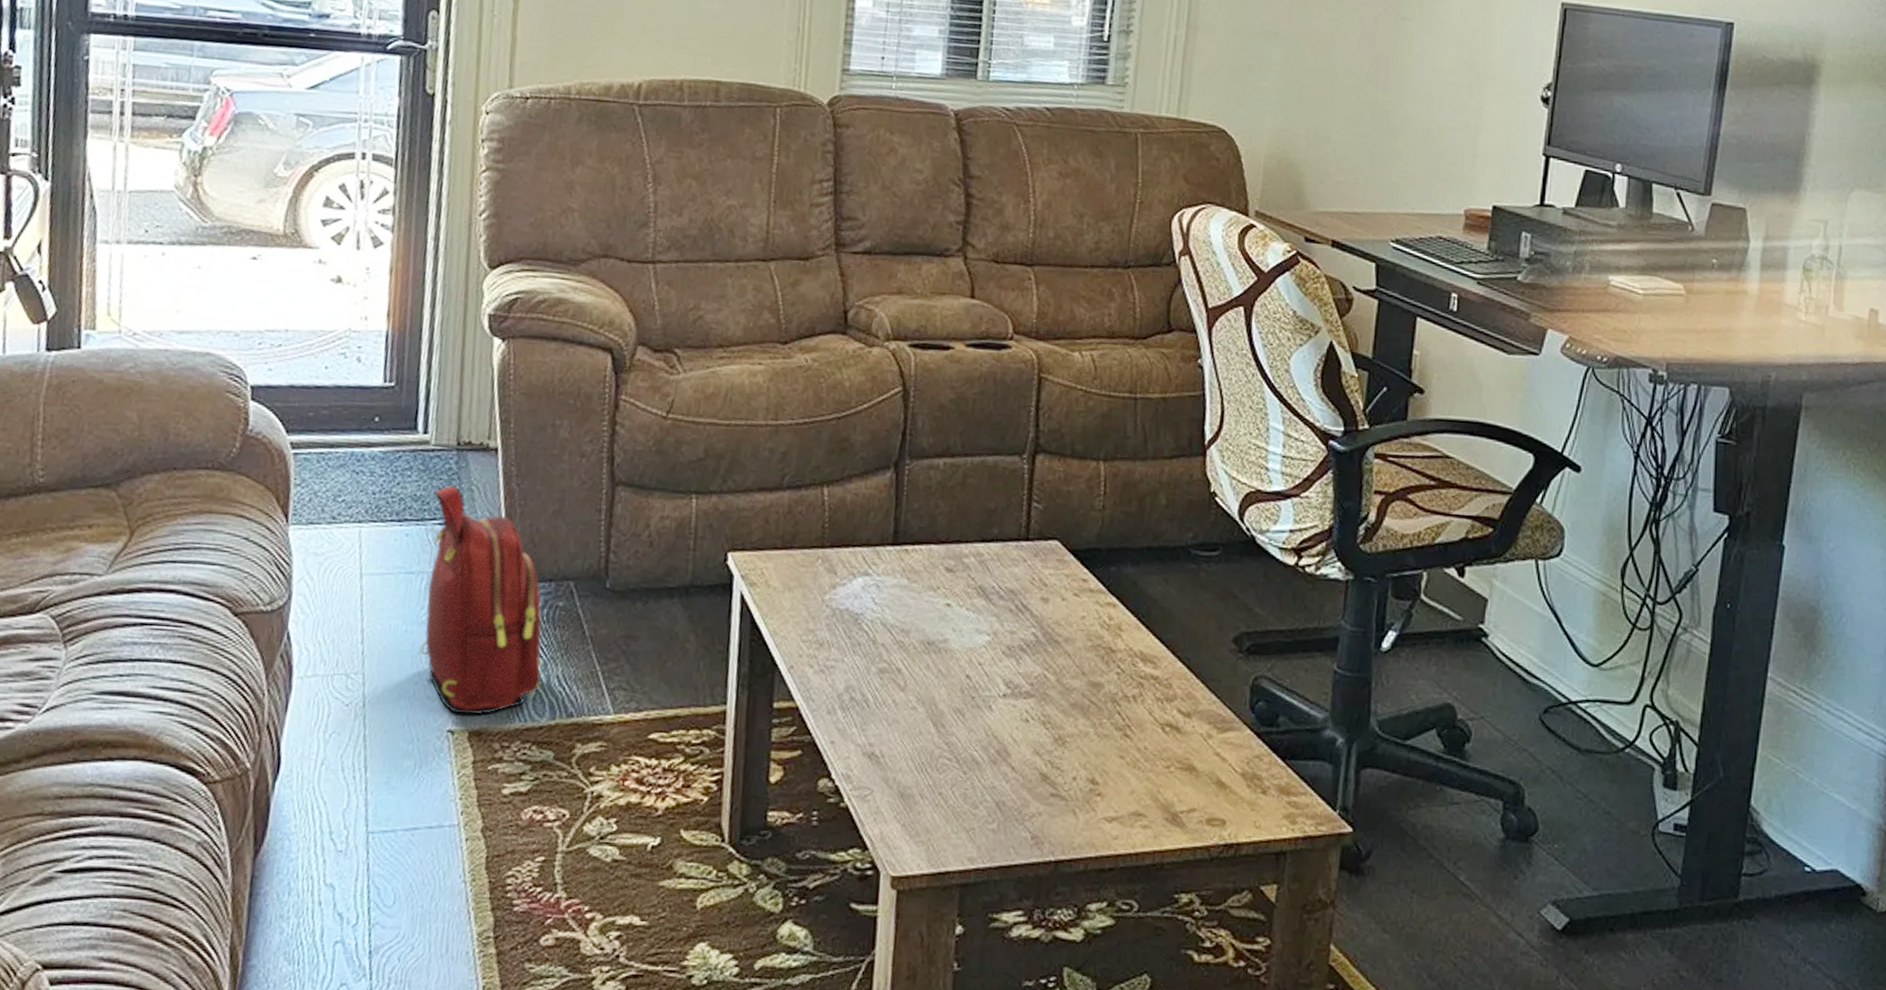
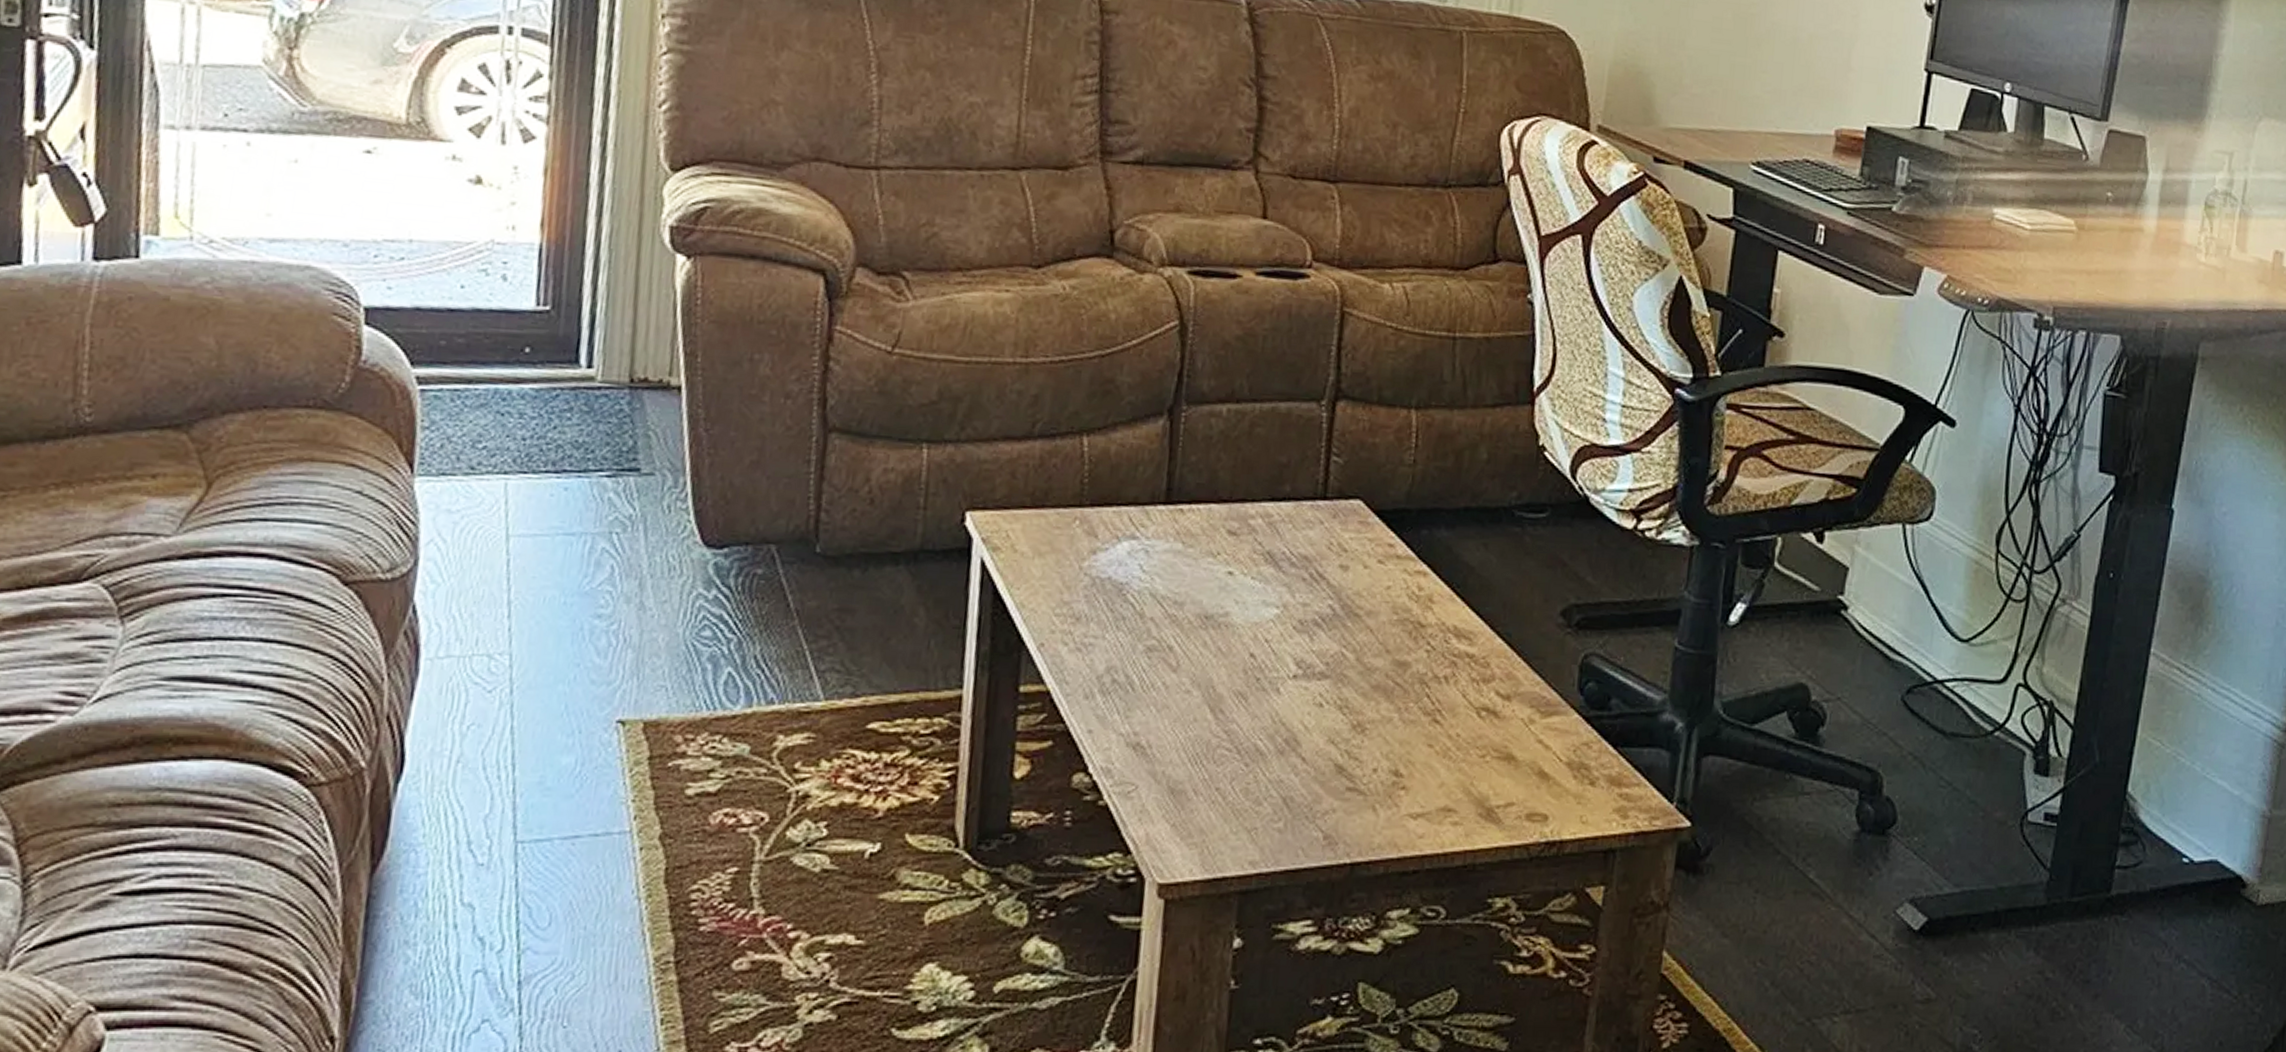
backpack: present [419,485,542,715] -> none [582,430,736,702]

